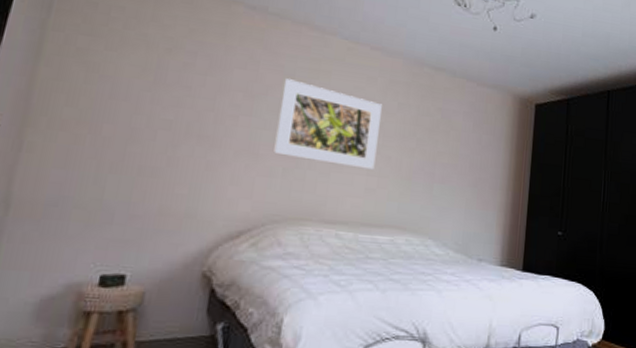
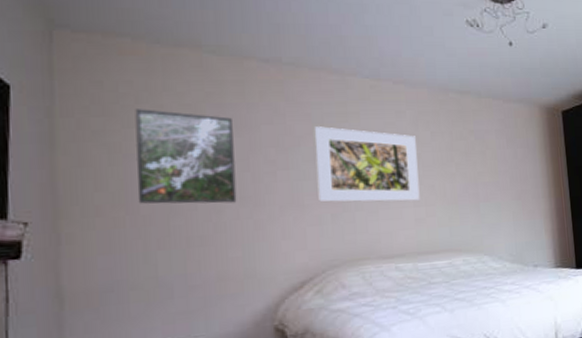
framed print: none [102,34,209,140] -> present [135,109,237,204]

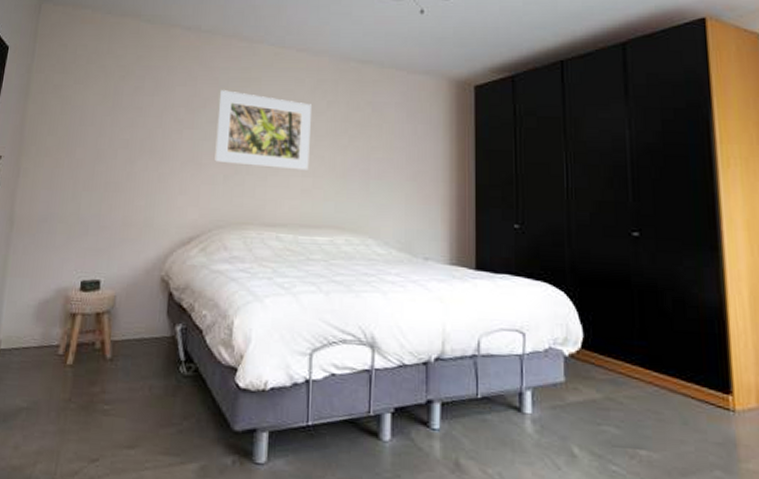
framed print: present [135,109,237,204] -> none [75,68,154,155]

